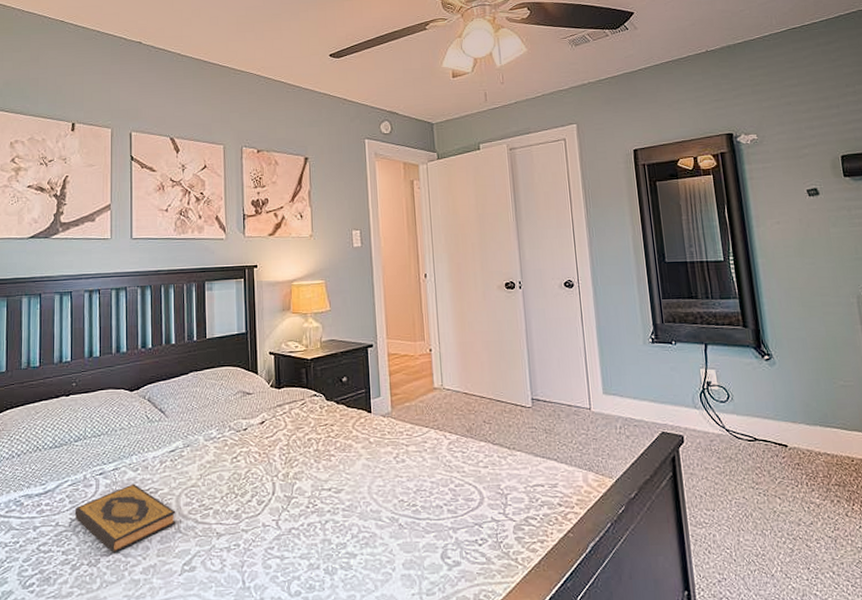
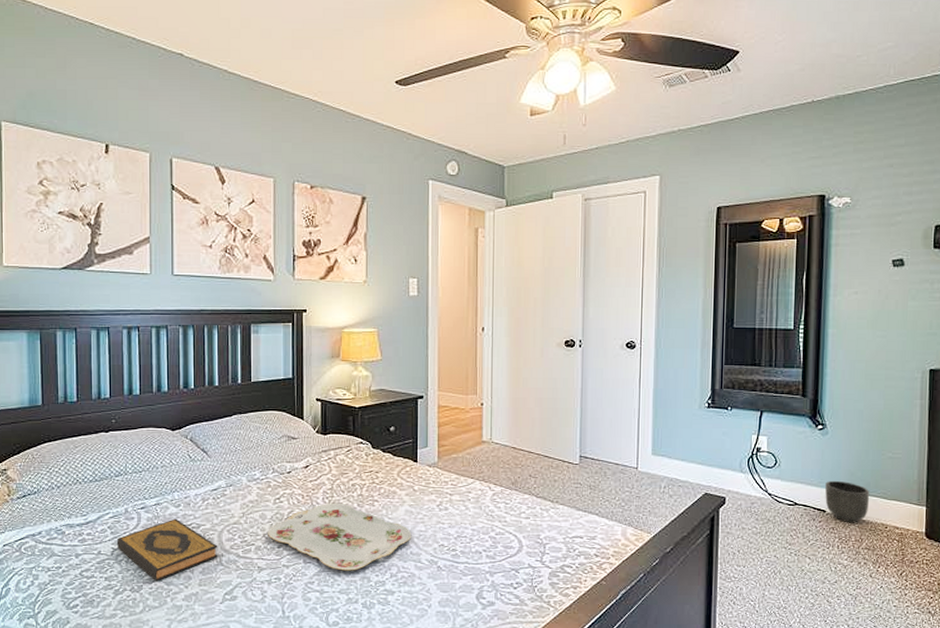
serving tray: none [226,459,371,533] -> present [268,502,412,571]
planter: none [782,412,831,458] -> present [825,480,870,523]

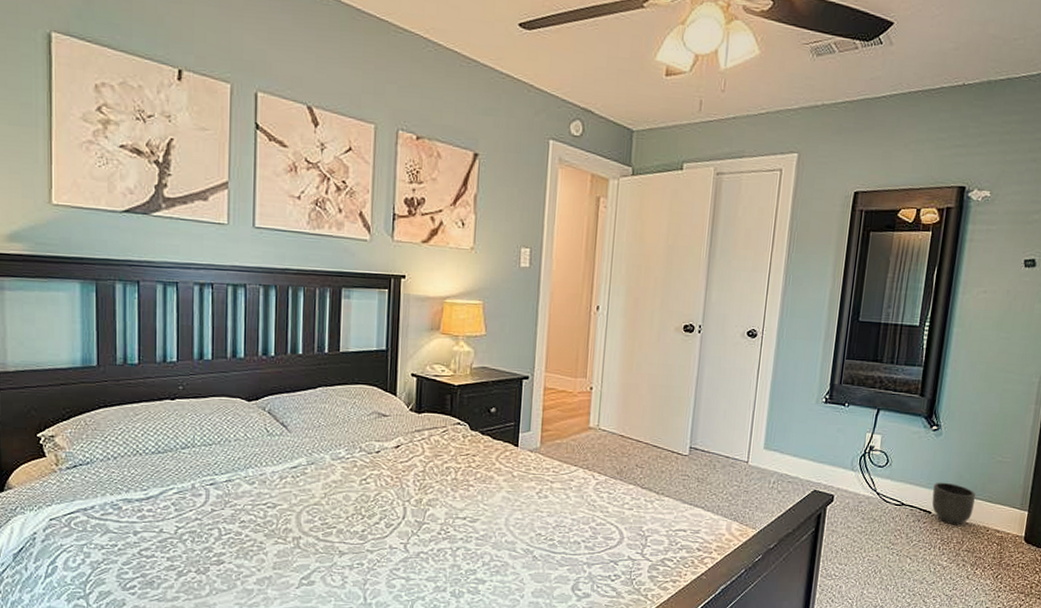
hardback book: present [116,518,218,580] -> none [181,497,296,562]
serving tray: present [268,502,412,571] -> none [351,486,508,558]

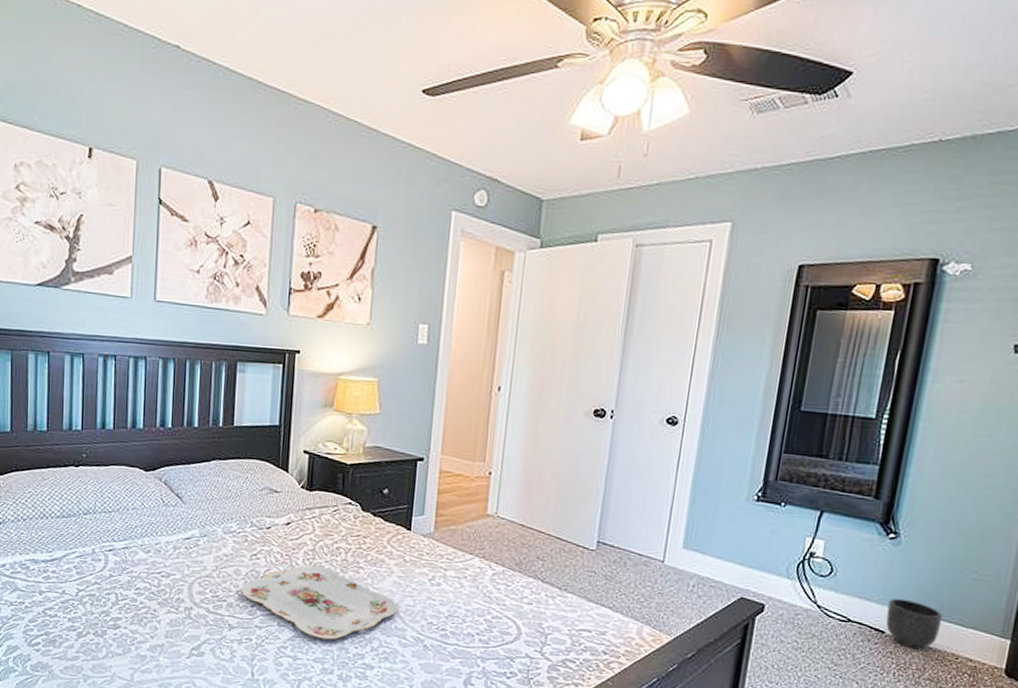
serving tray: none [351,486,508,558] -> present [241,565,398,640]

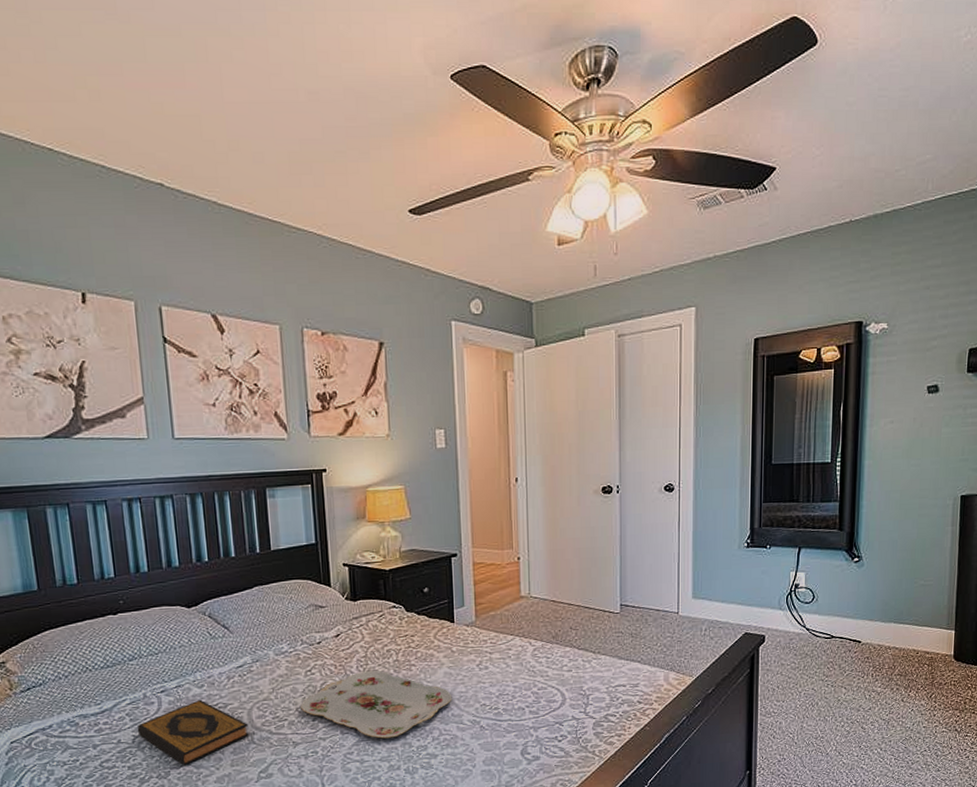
hardback book: none [81,564,188,627] -> present [137,699,249,765]
planter: present [885,598,944,650] -> none [860,611,903,652]

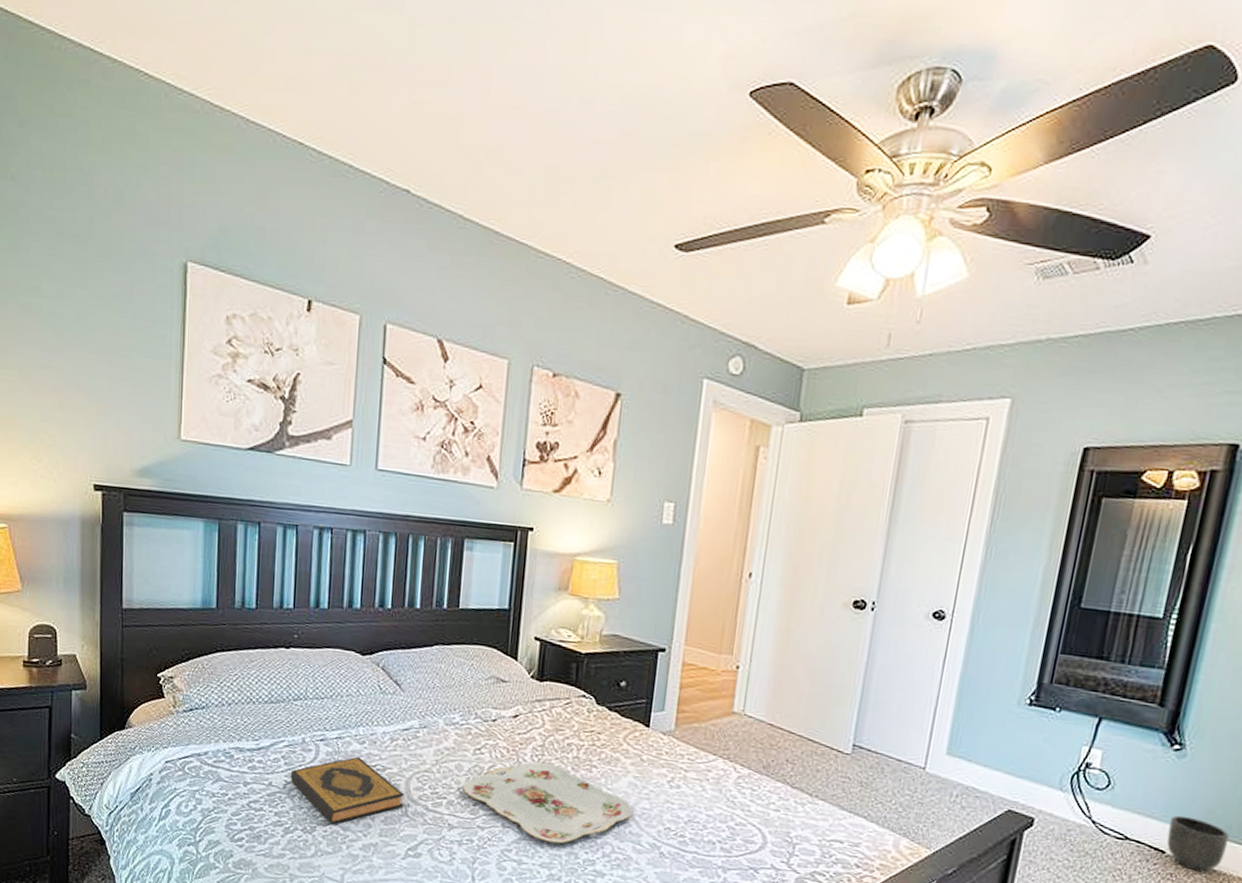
planter: none [860,611,903,652] -> present [1166,815,1230,873]

